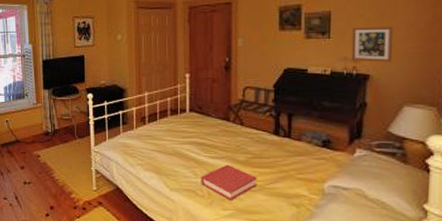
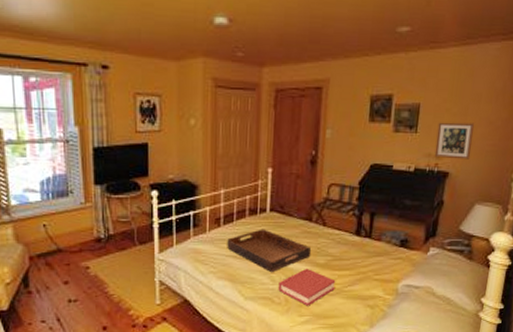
serving tray: none [152,127,231,168] -> present [227,229,312,273]

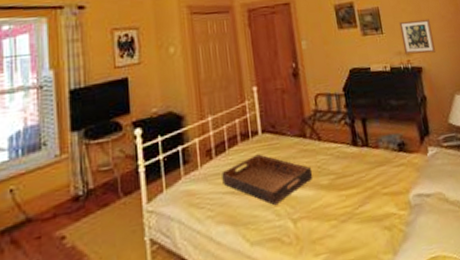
hardback book: present [278,268,336,306] -> none [285,192,346,241]

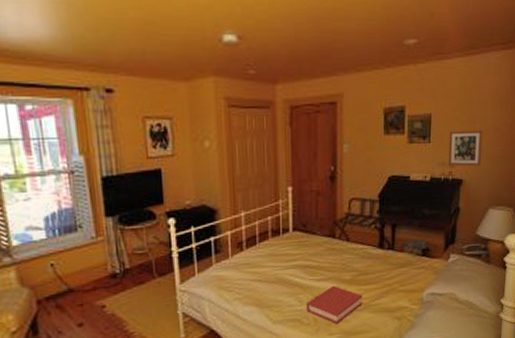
serving tray: present [222,154,313,206] -> none [251,249,337,294]
hardback book: none [285,192,346,241] -> present [306,285,363,324]

